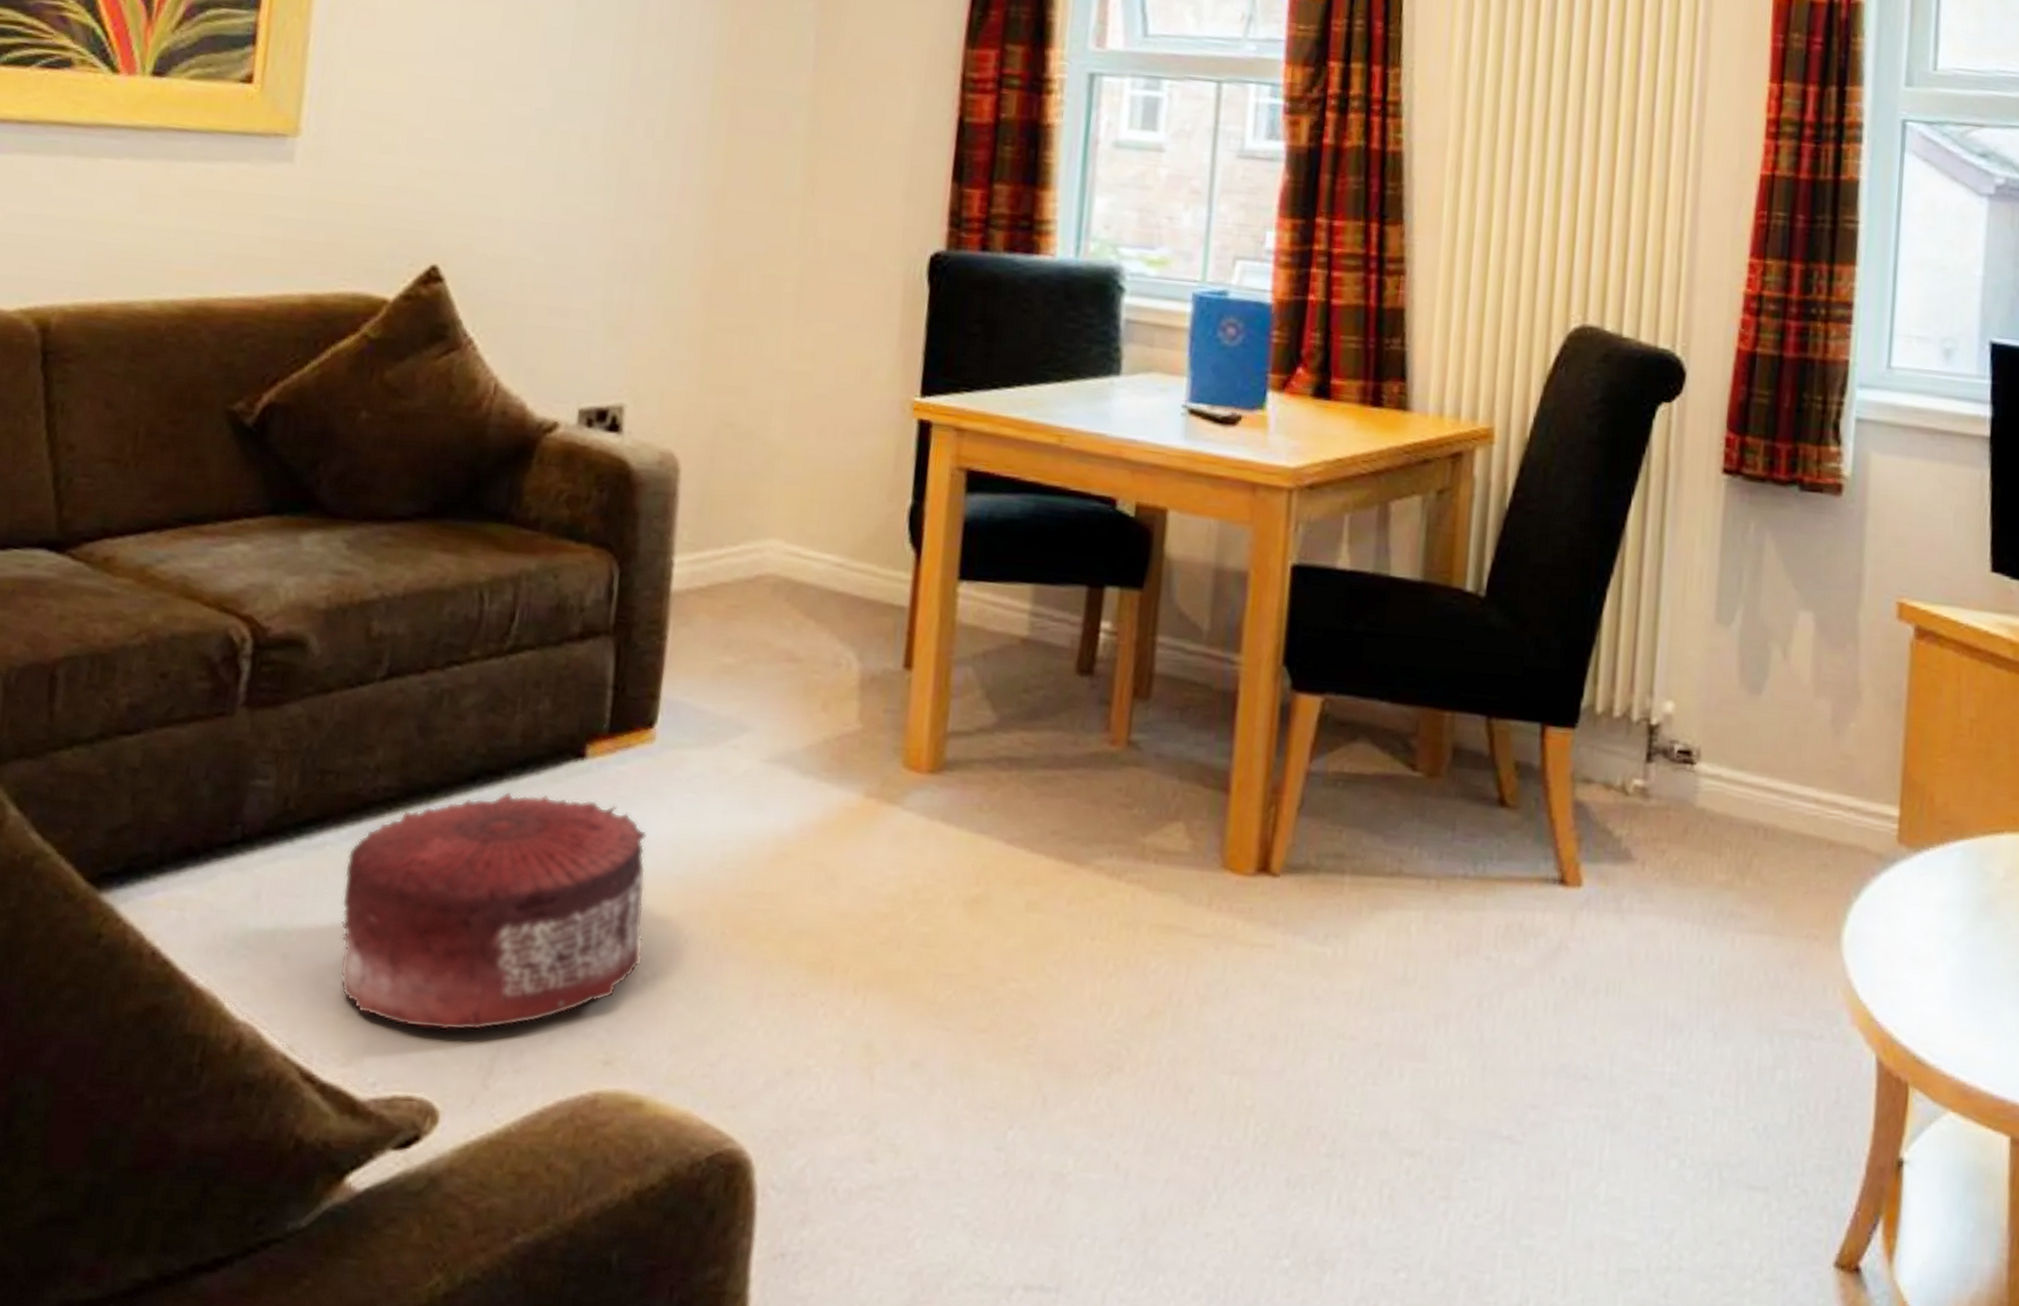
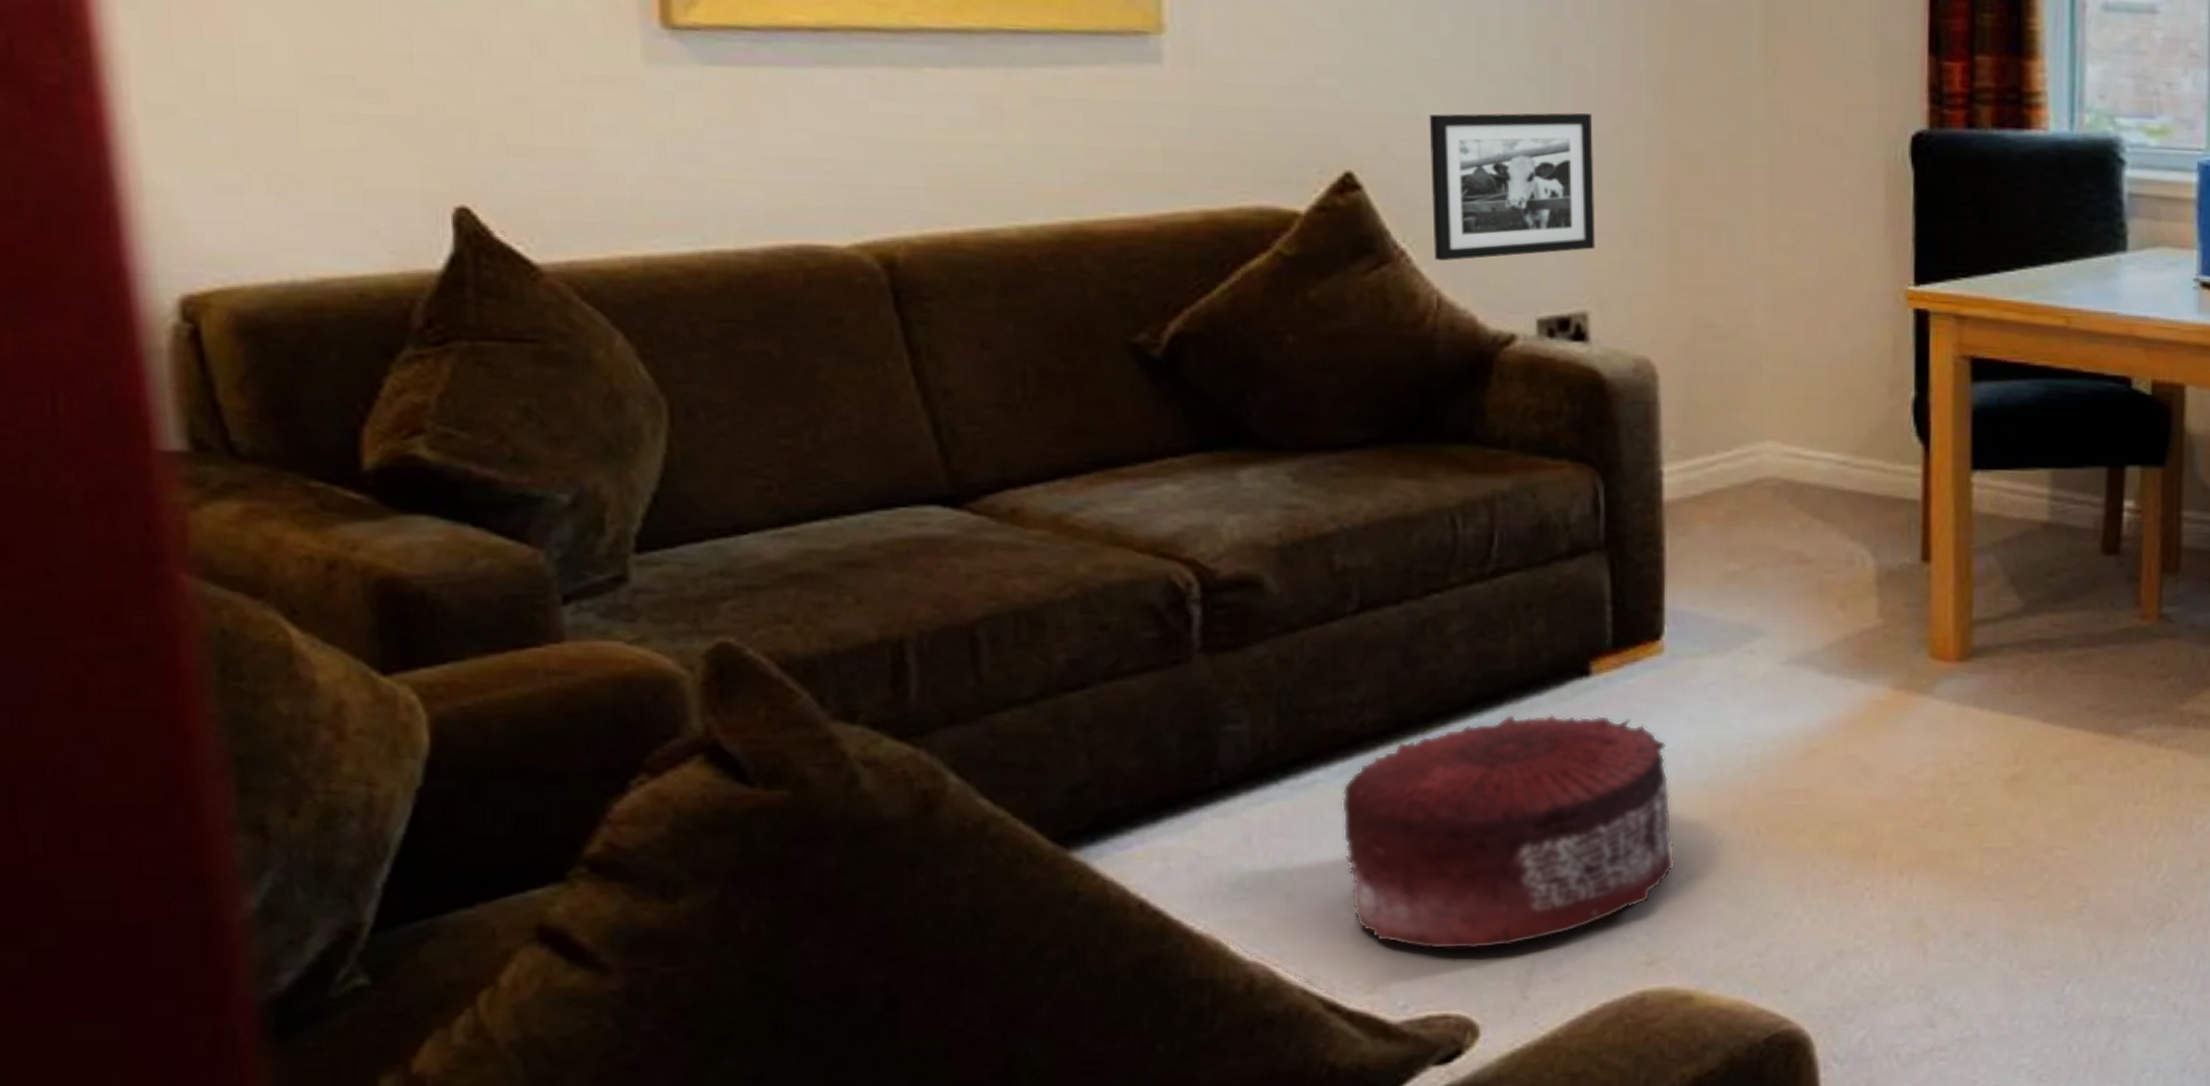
picture frame: none [496,217,649,351] -> present [1429,112,1596,262]

